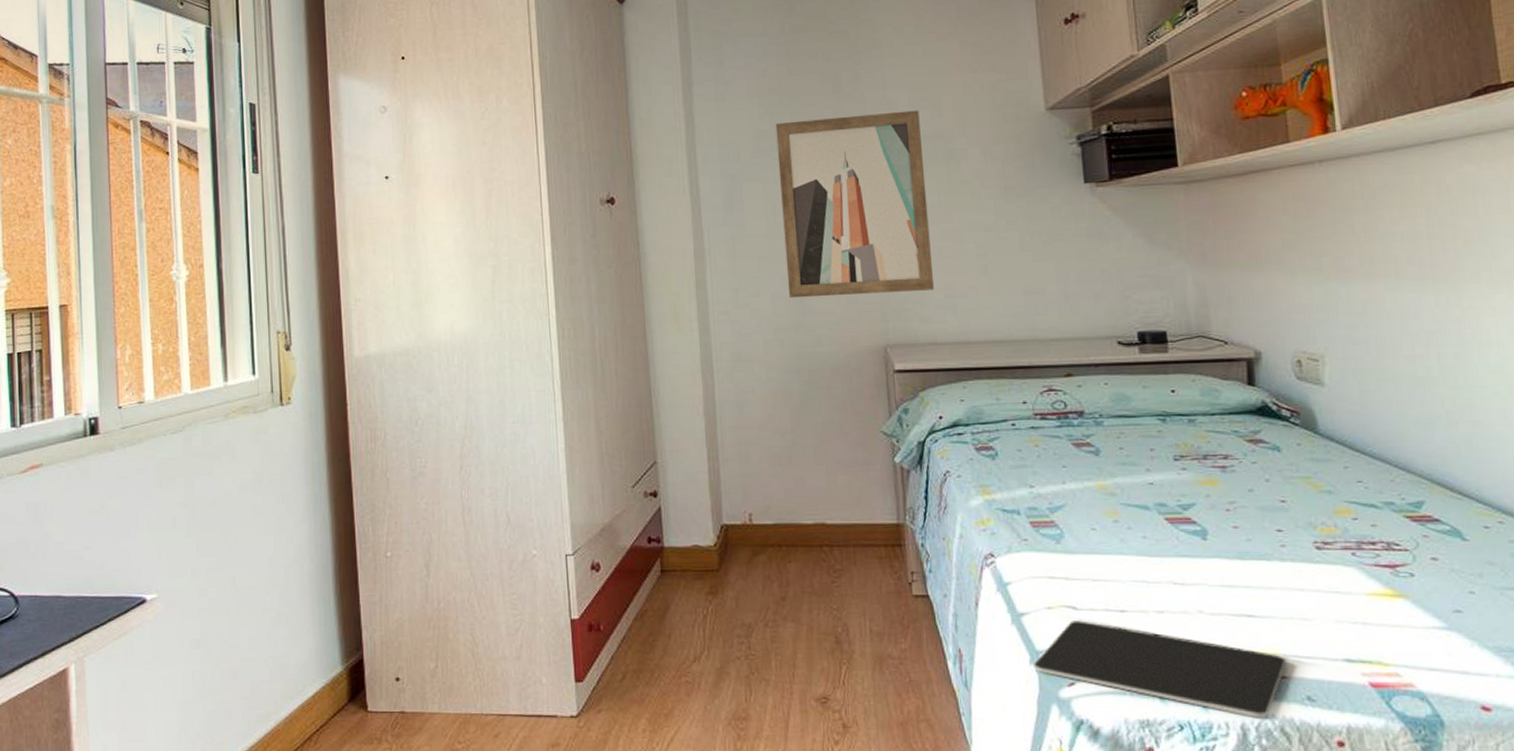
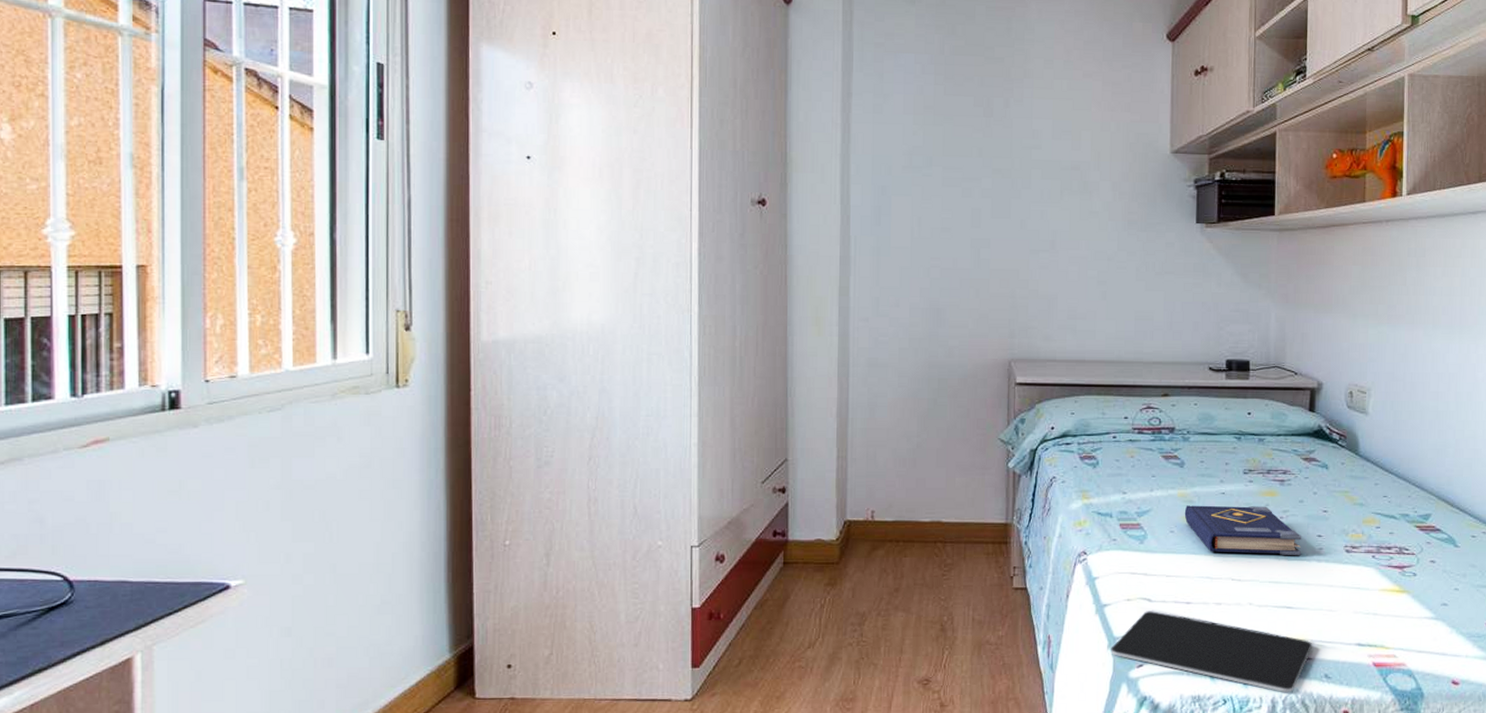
wall art: present [775,110,935,299] -> none [926,140,1060,311]
book: none [1106,497,1259,555] -> present [1184,505,1302,556]

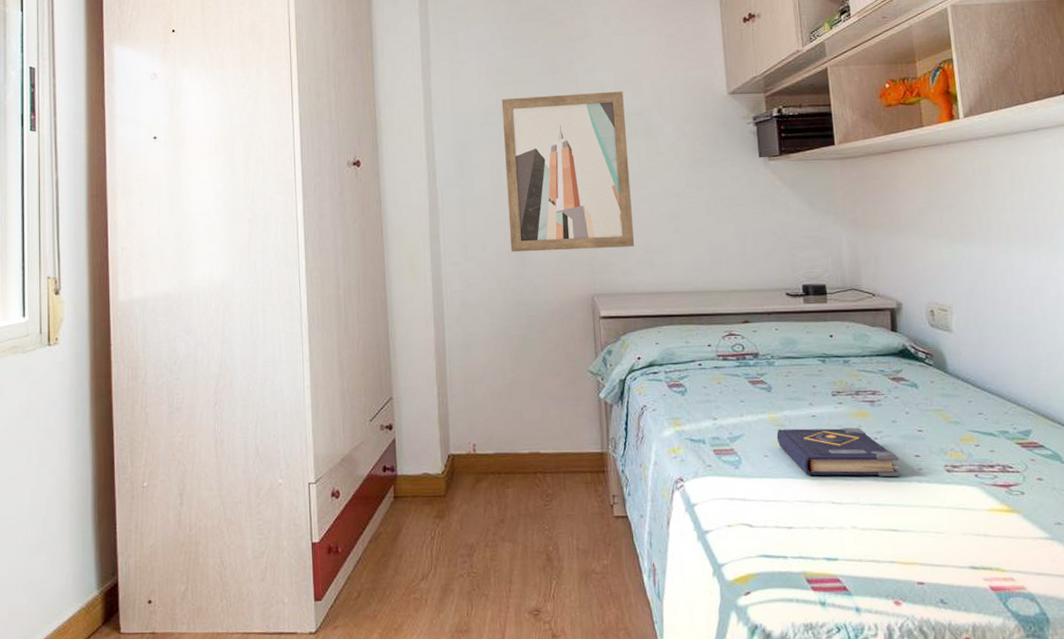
wall art: none [926,140,1060,311] -> present [501,91,635,253]
tablet: present [1111,611,1313,692] -> none [716,536,924,619]

